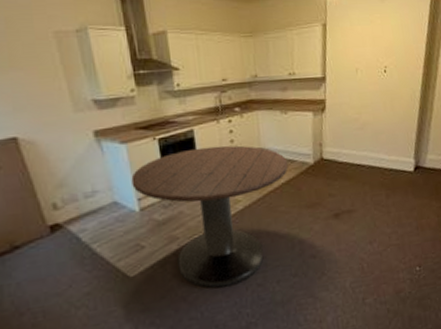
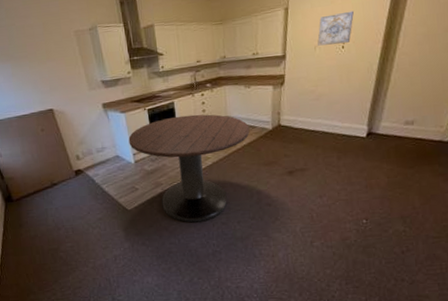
wall art: none [359,32,394,68] -> present [317,11,354,46]

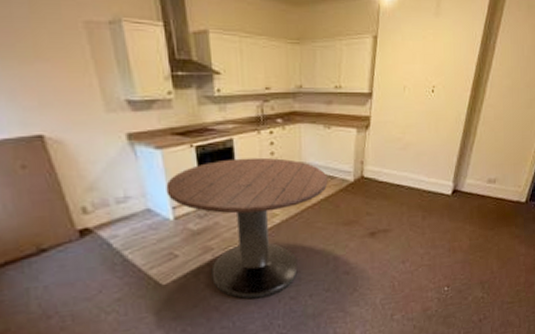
wall art: present [317,11,354,46] -> none [407,51,445,86]

